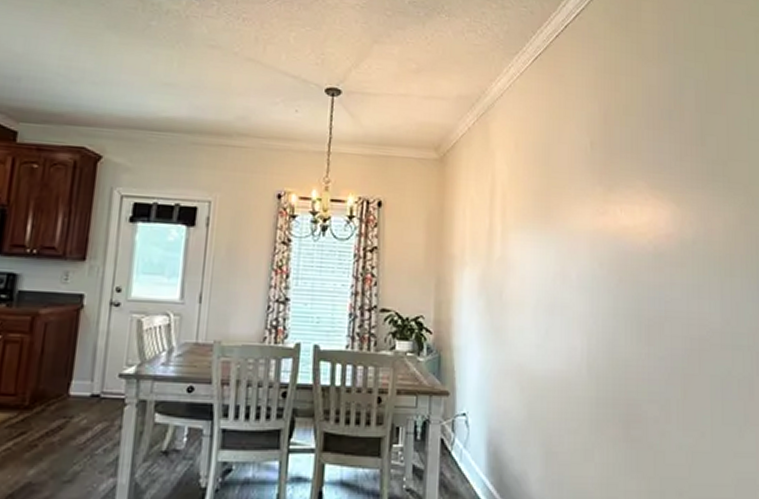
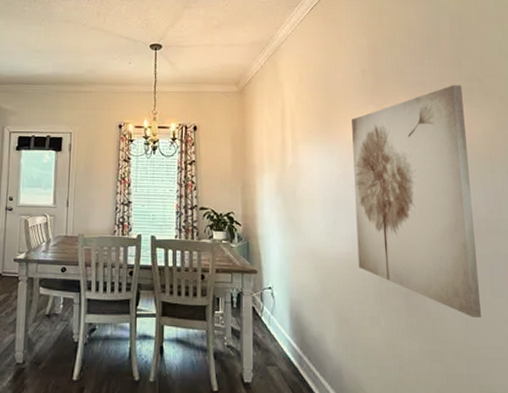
wall art: none [573,167,710,450] -> present [352,85,482,317]

